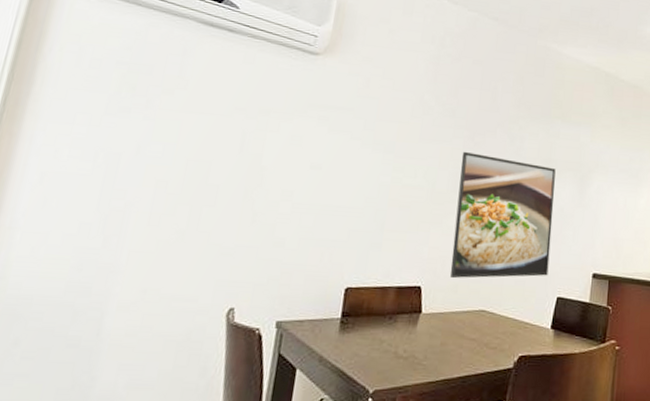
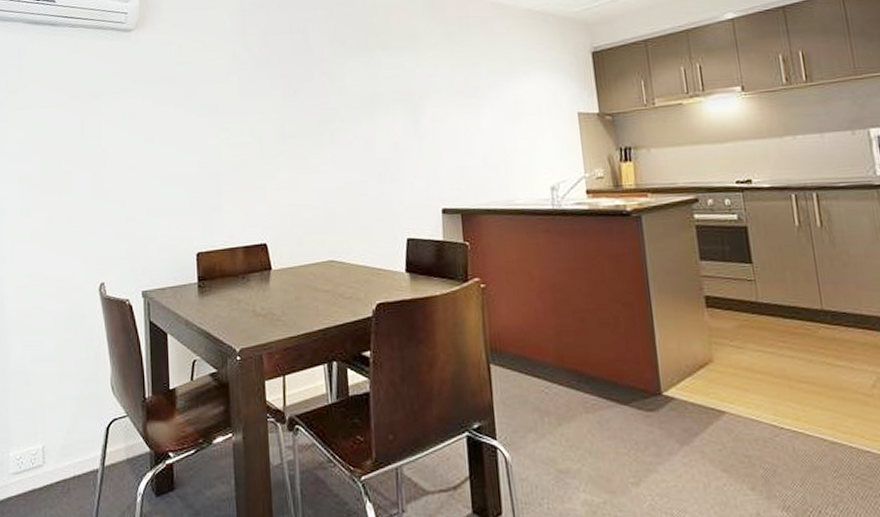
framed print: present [450,151,556,279] -> none [283,100,393,232]

